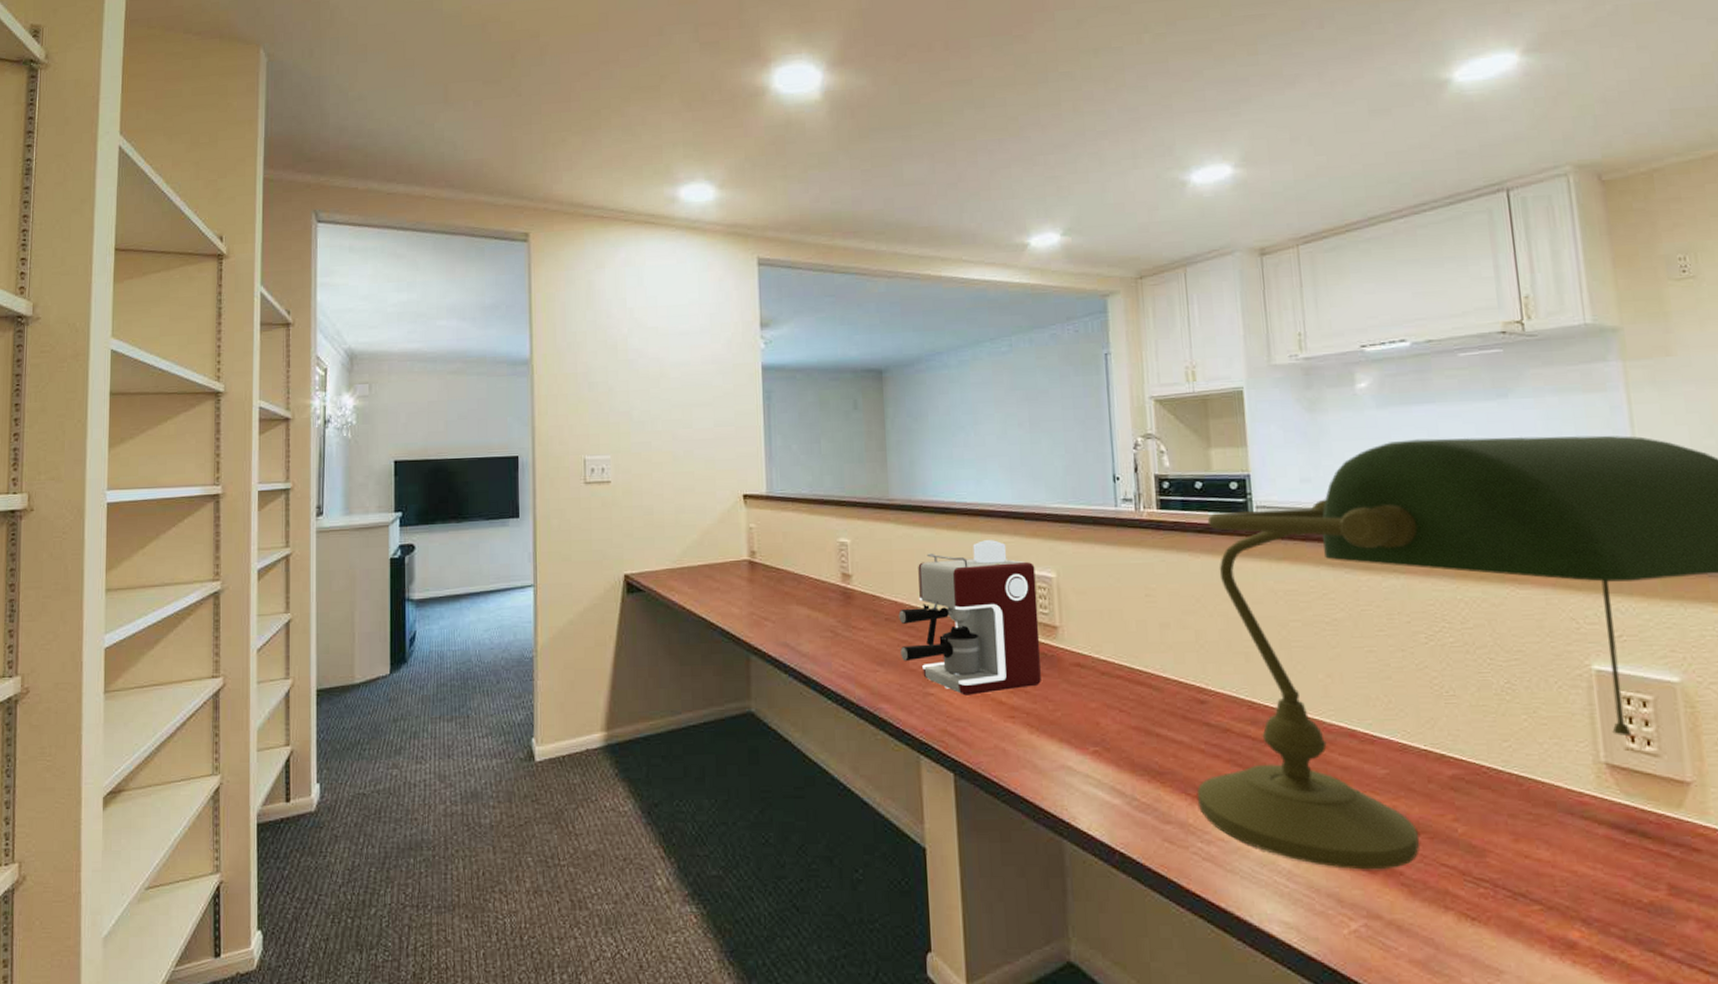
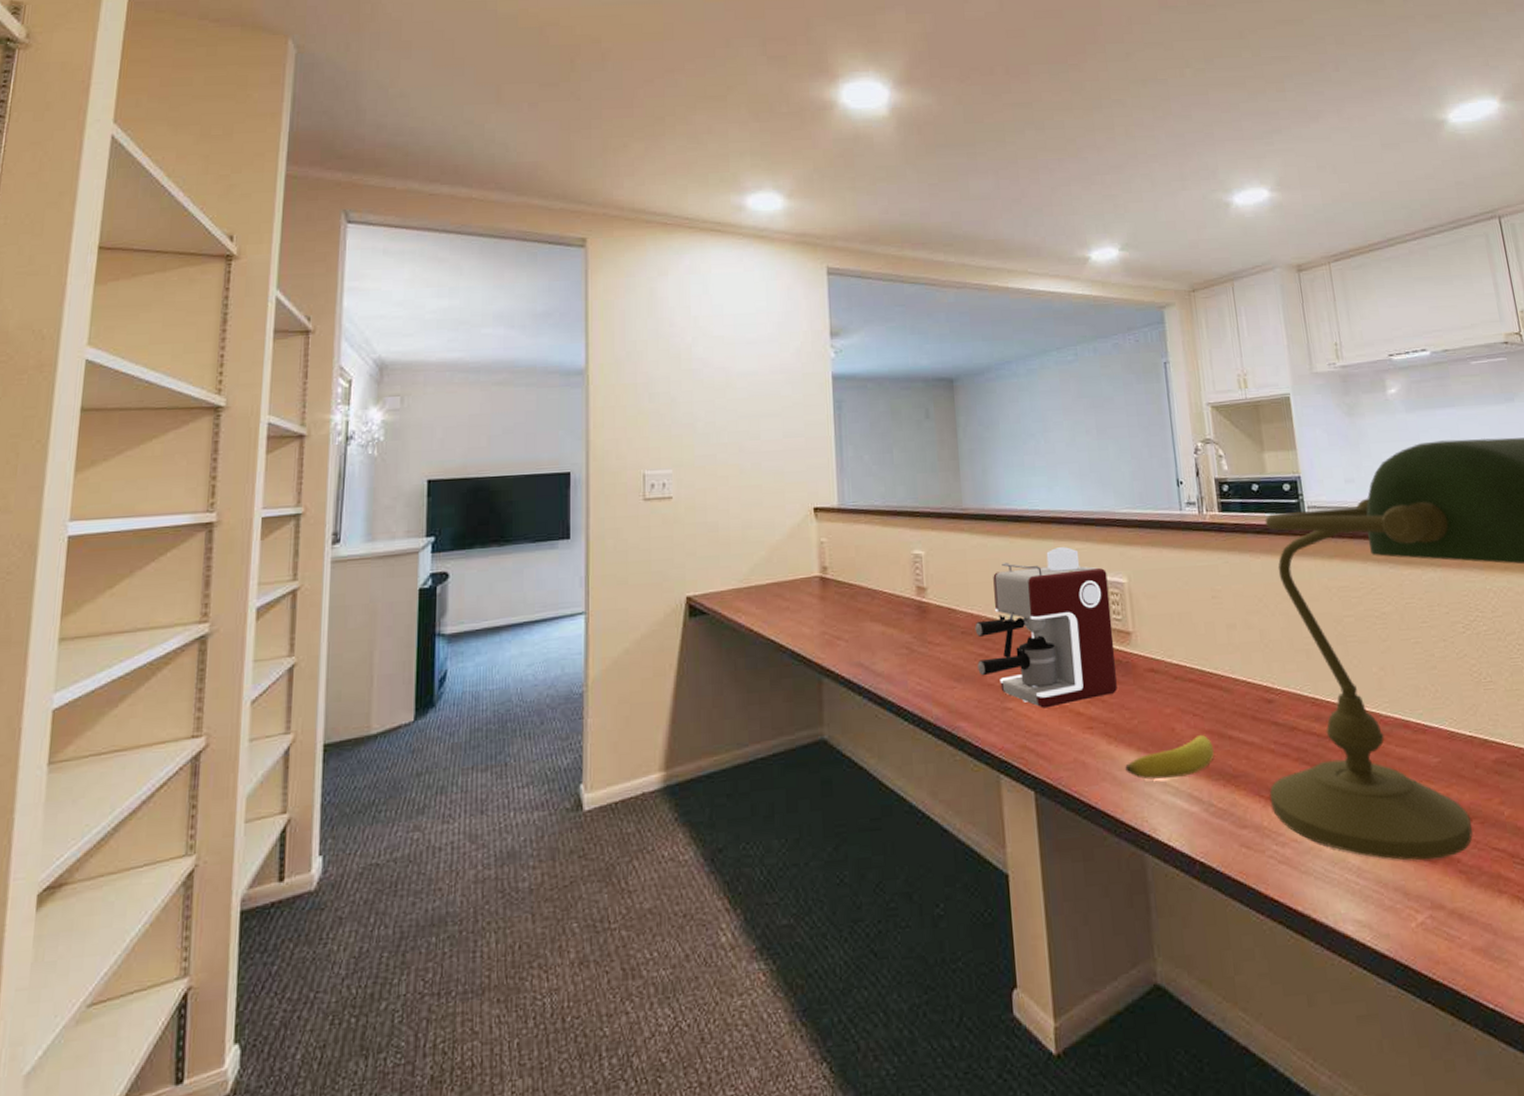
banana: none [1046,731,1140,770] -> present [1125,735,1214,780]

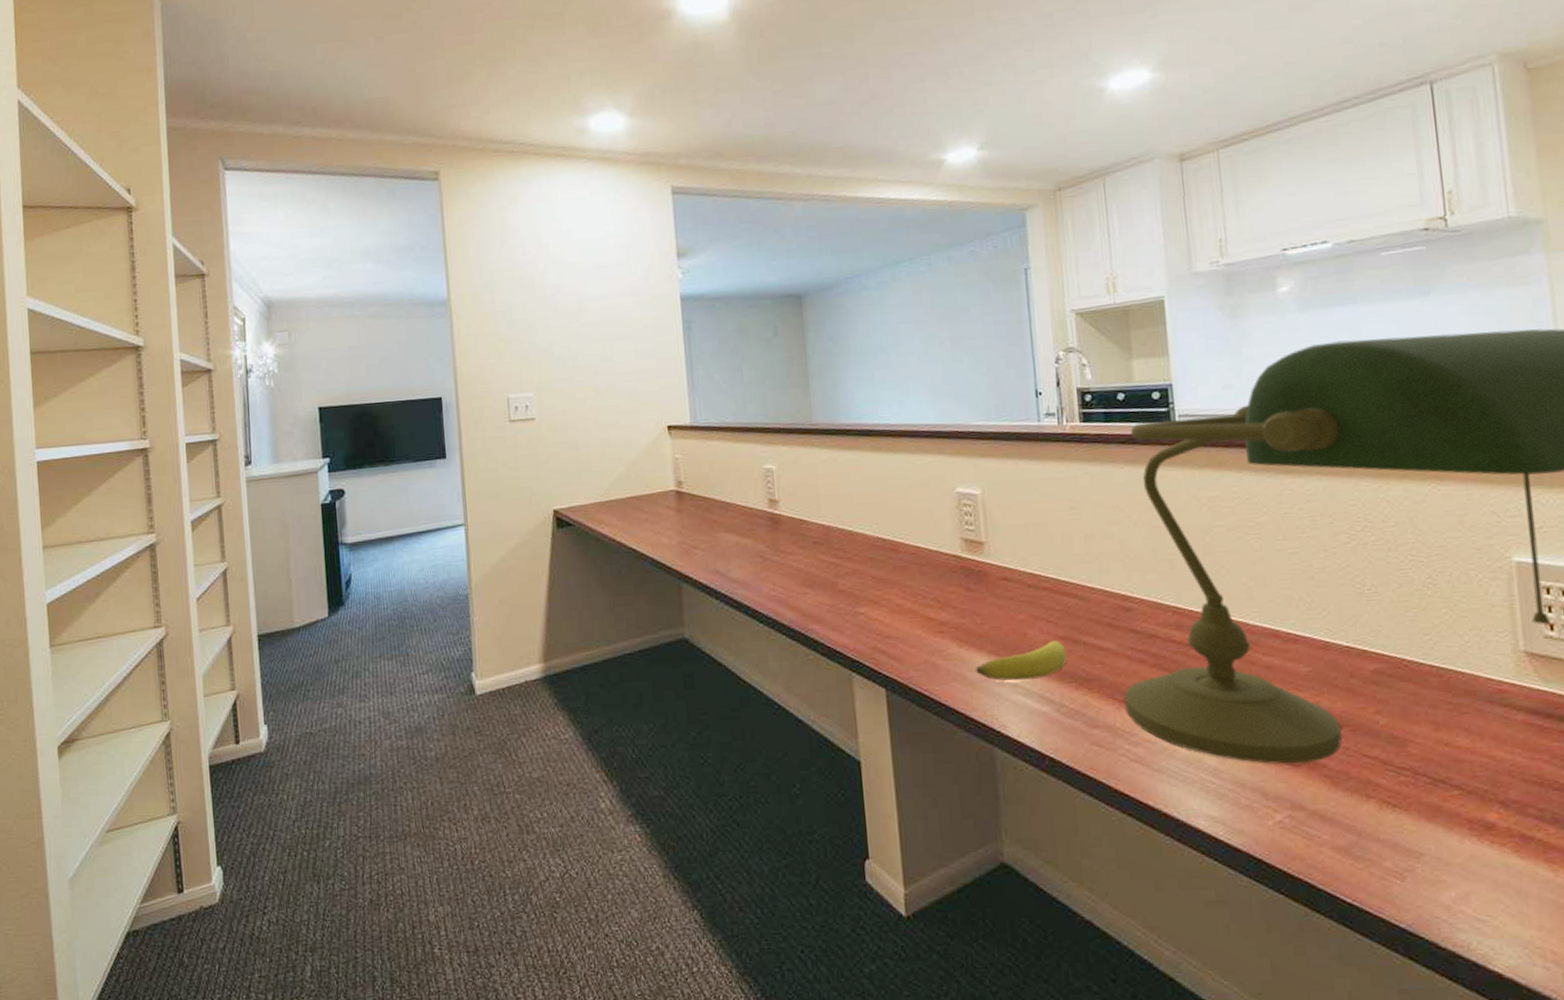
coffee maker: present [975,547,1117,708] -> none [826,460,969,613]

